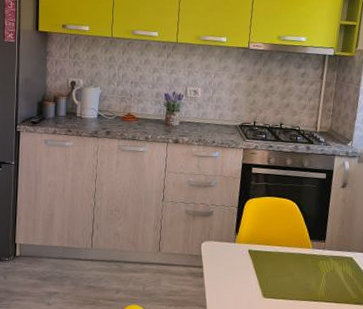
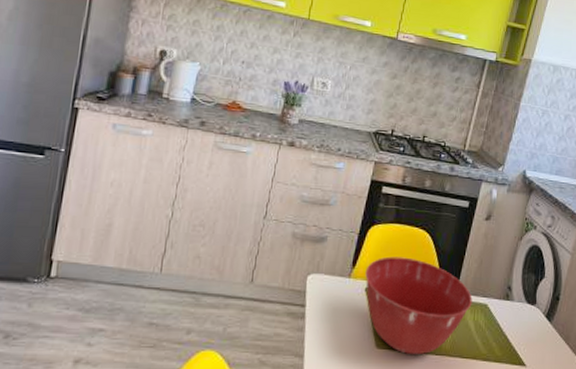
mixing bowl: none [247,223,339,302] -> present [365,256,473,355]

